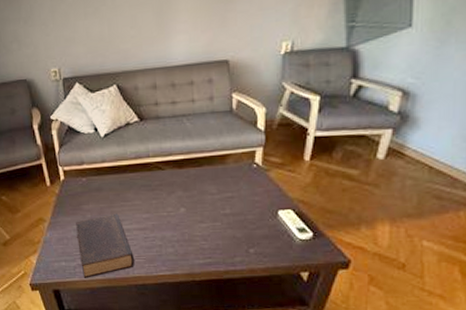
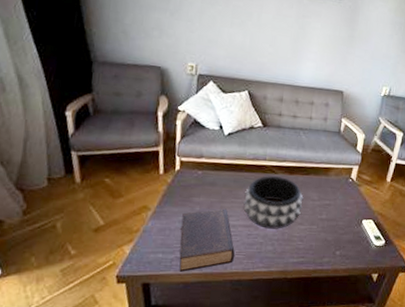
decorative bowl: none [133,173,200,230] -> present [244,175,304,229]

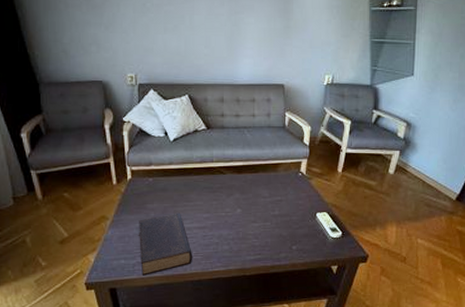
decorative bowl: present [244,175,304,229] -> none [196,177,254,229]

